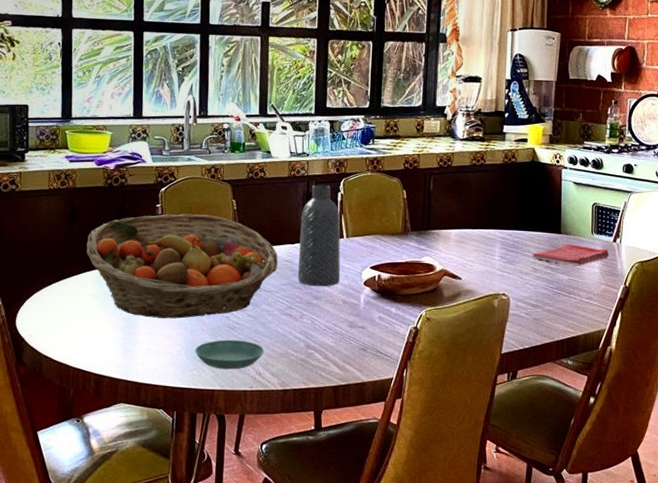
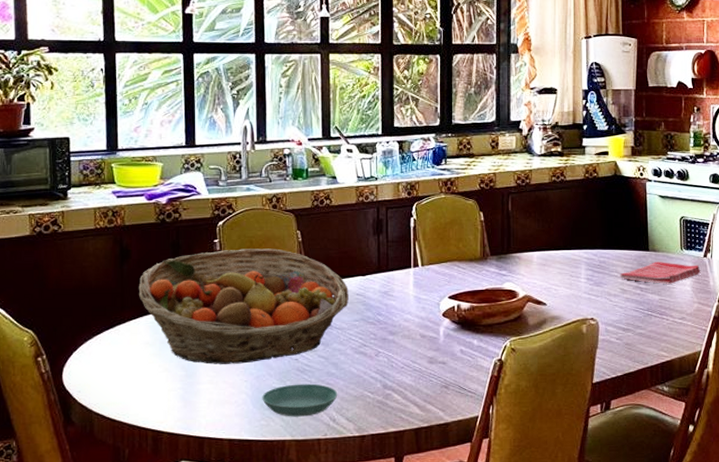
vase: present [297,185,341,287] -> none [370,211,417,321]

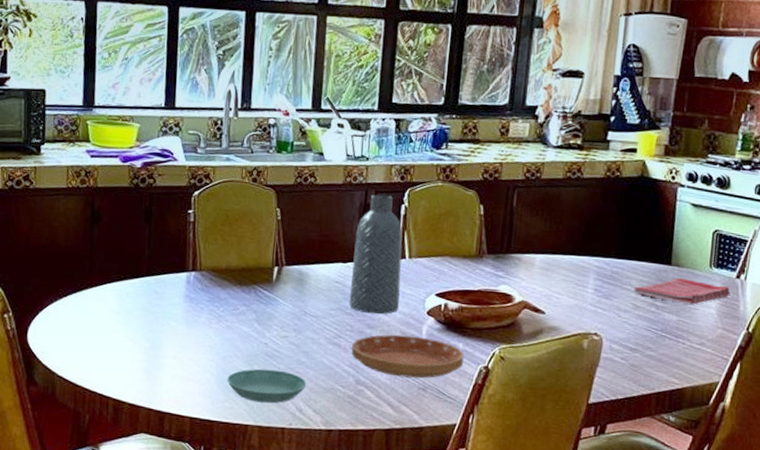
fruit basket: present [138,248,349,364] -> none [107,222,327,342]
vase: none [370,211,417,321] -> present [349,194,403,315]
saucer: none [377,338,479,377] -> present [352,334,464,379]

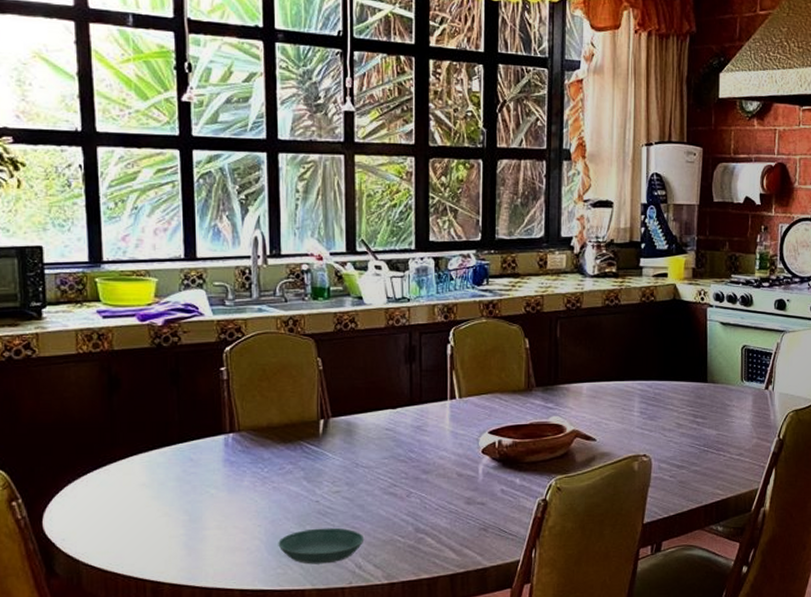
vase: present [349,194,403,315] -> none [401,336,454,459]
saucer: present [352,334,464,379] -> none [409,476,522,520]
dish towel: present [633,278,731,305] -> none [675,394,762,418]

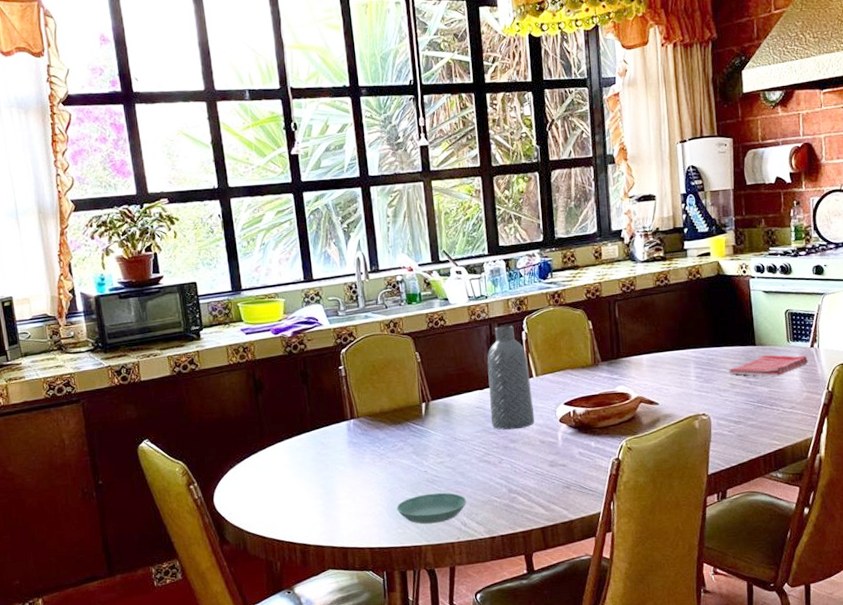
vase: none [401,336,454,459] -> present [487,326,535,430]
dish towel: none [675,394,762,418] -> present [728,355,809,376]

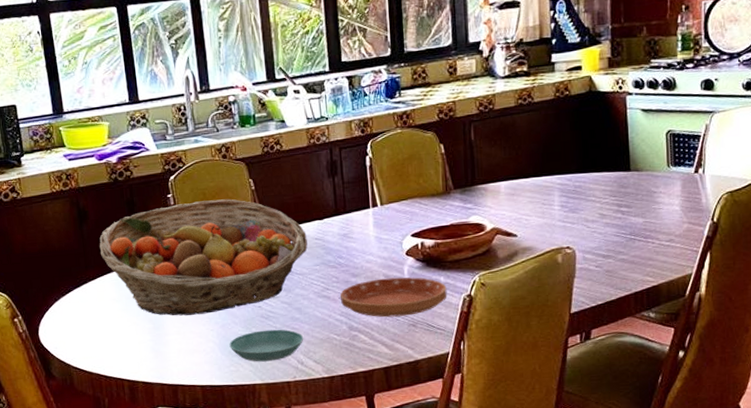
fruit basket: none [274,370,470,481] -> present [99,199,308,316]
vase: present [487,326,535,430] -> none [327,150,379,264]
saucer: none [500,442,598,480] -> present [340,277,447,318]
dish towel: present [728,355,809,376] -> none [598,181,691,205]

